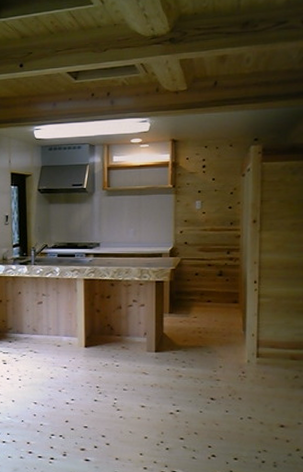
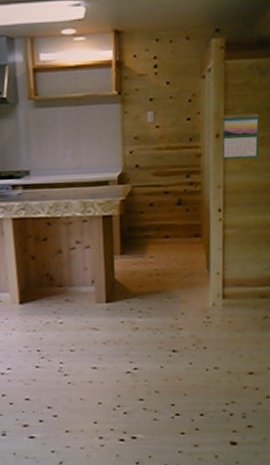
calendar: none [258,204,292,241] -> present [221,113,260,160]

